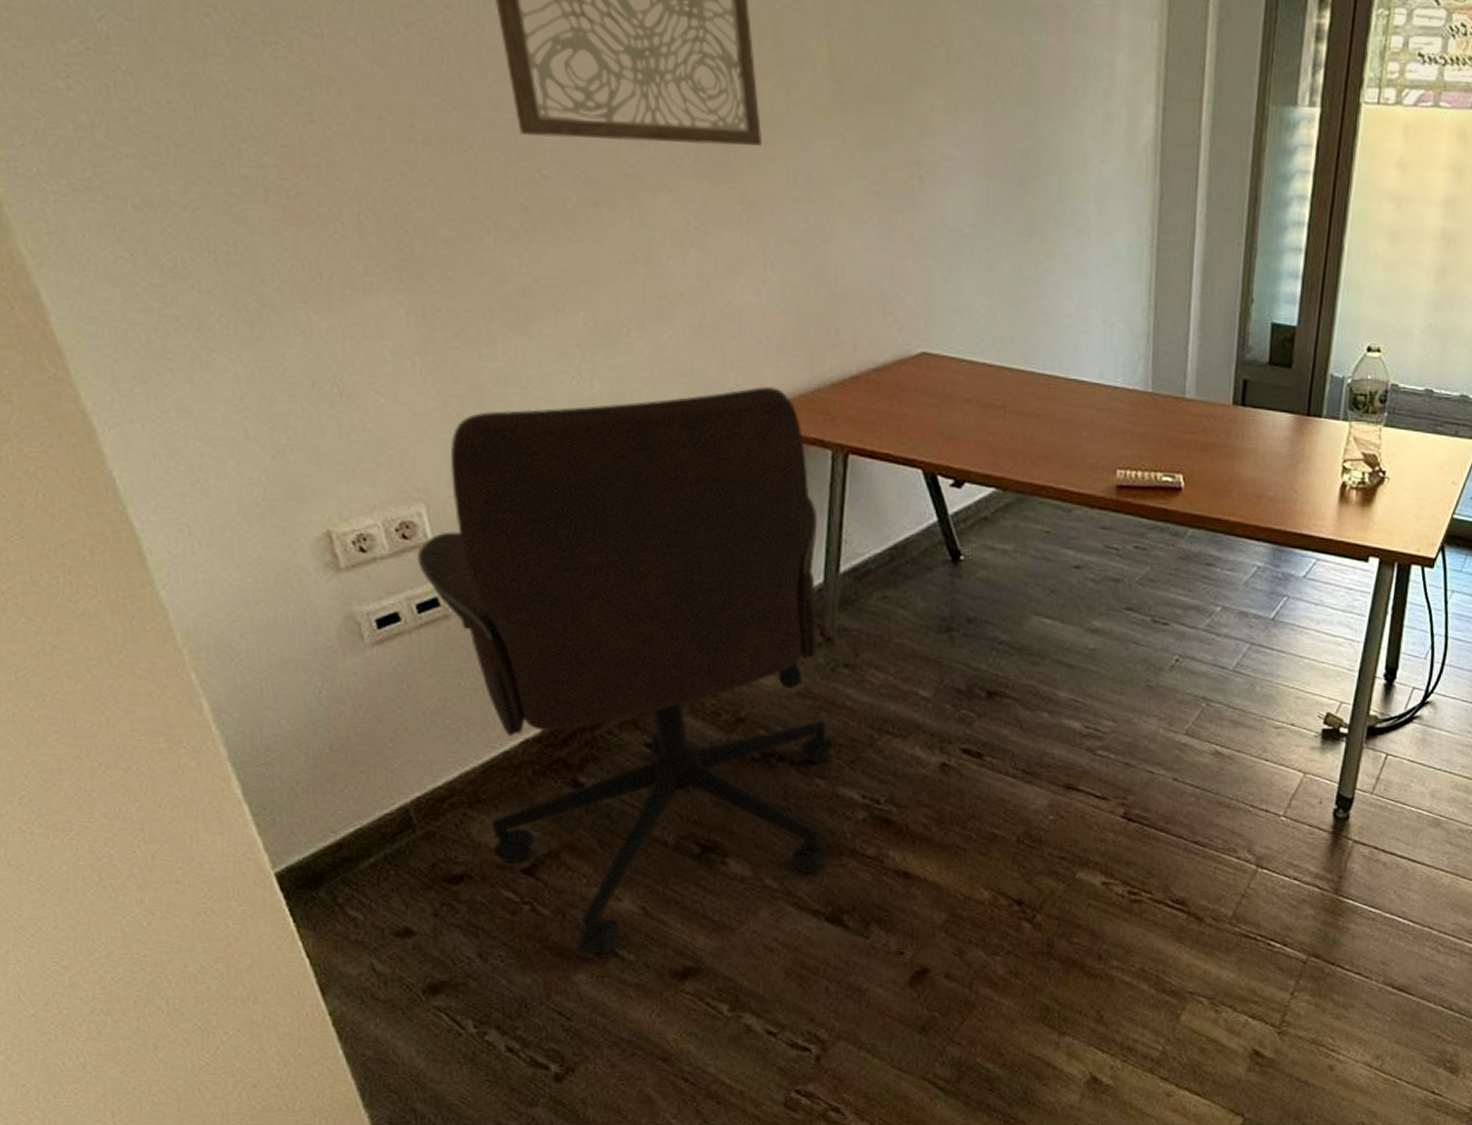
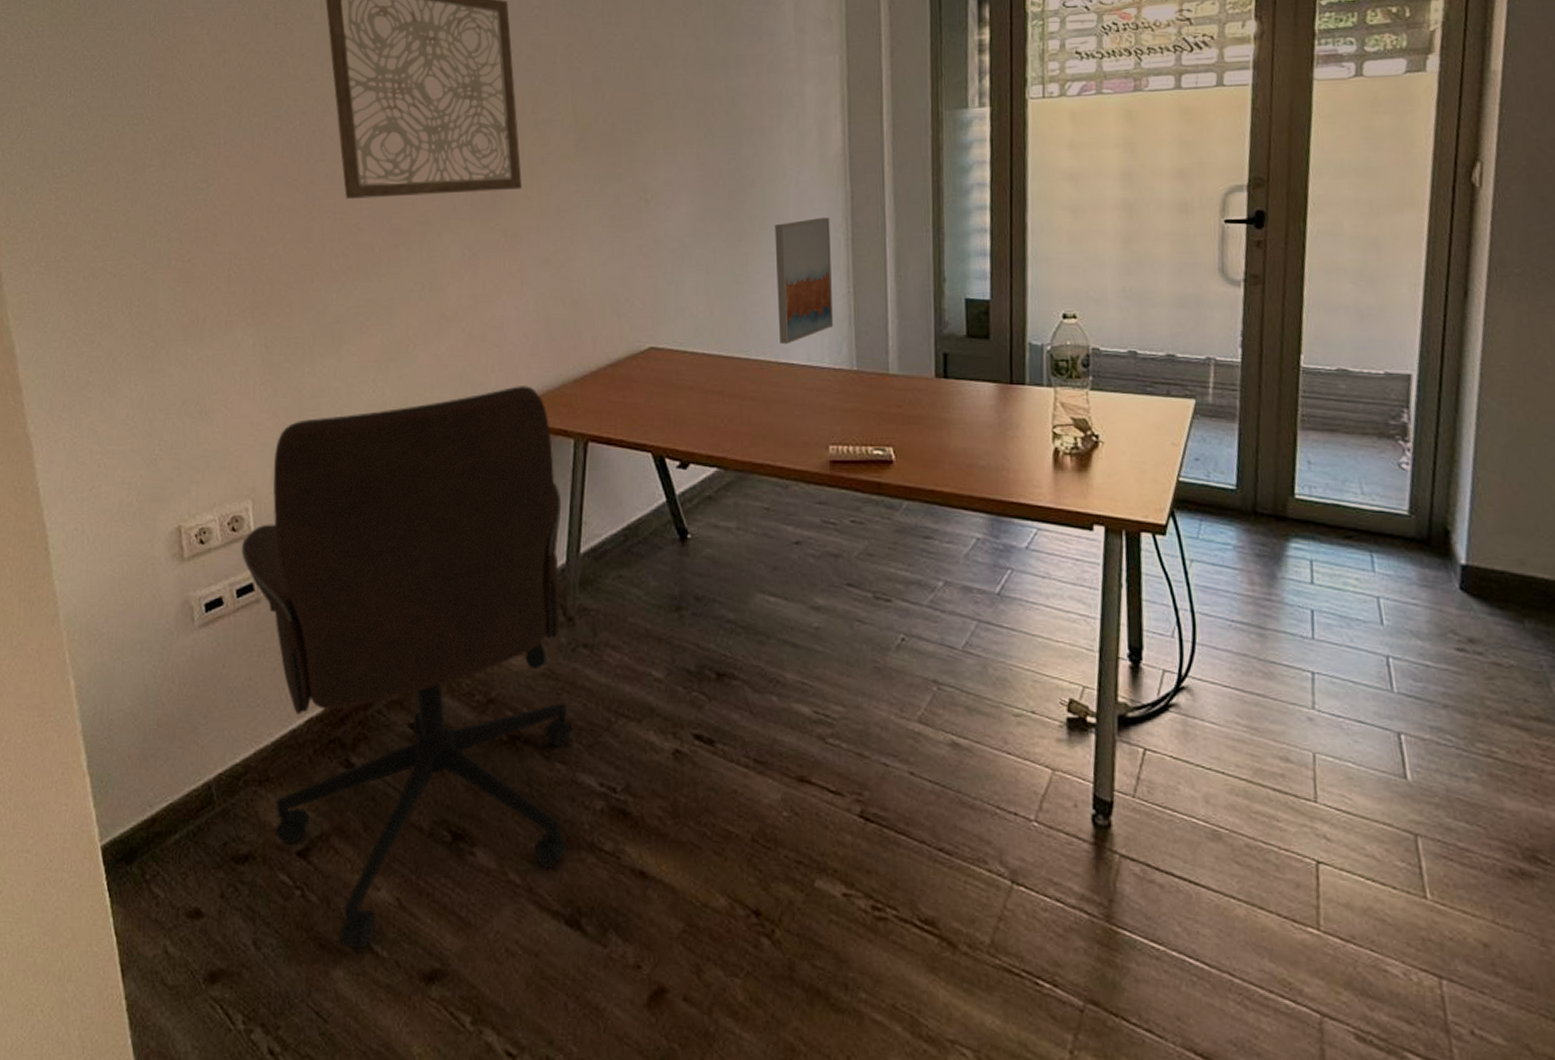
wall art: none [1069,217,1134,359] -> present [775,217,834,345]

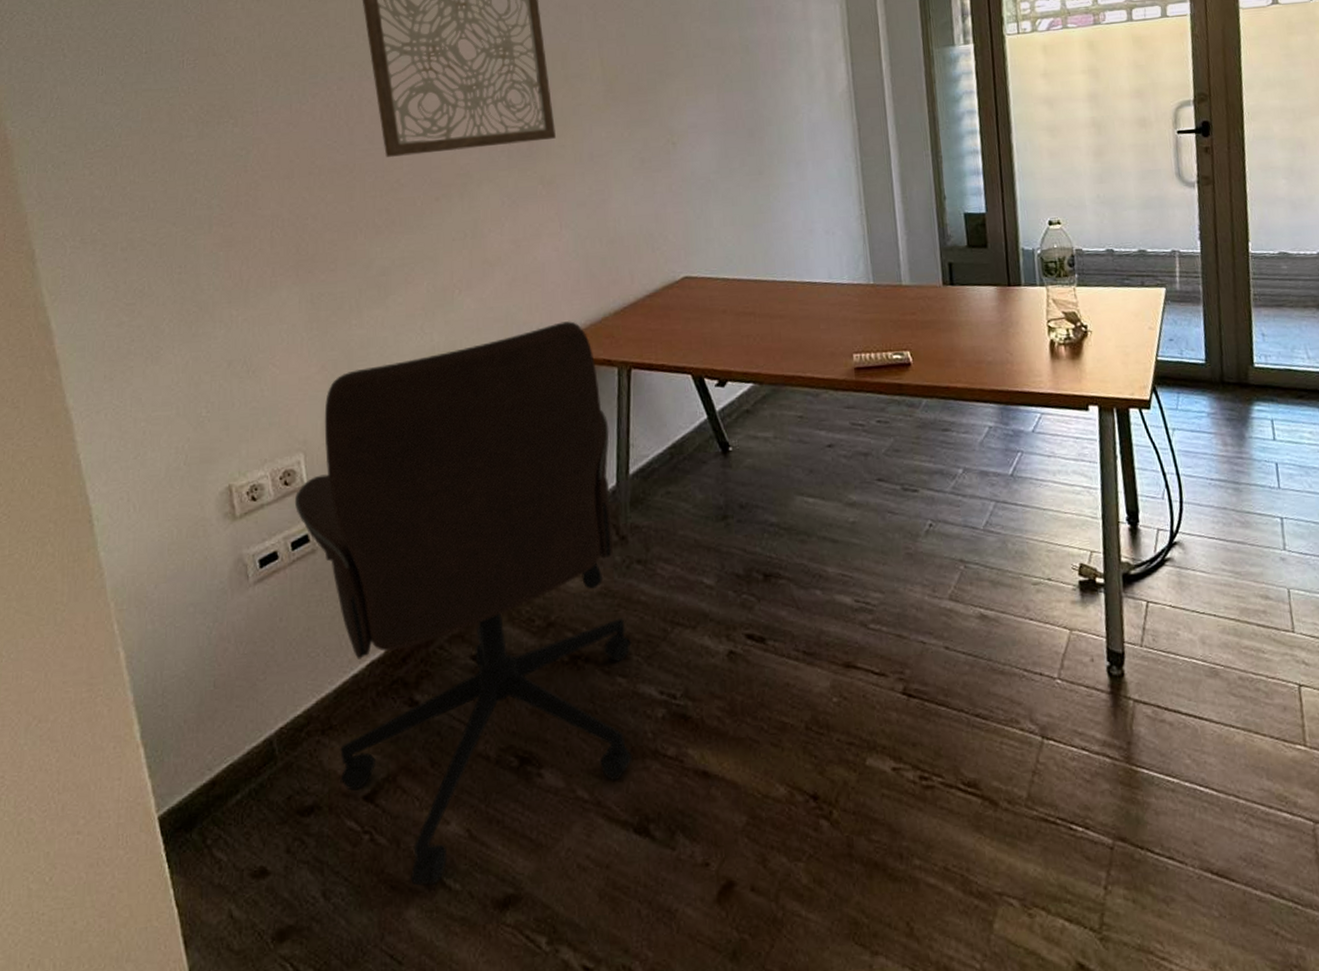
wall art: present [775,217,834,345] -> none [791,148,850,266]

